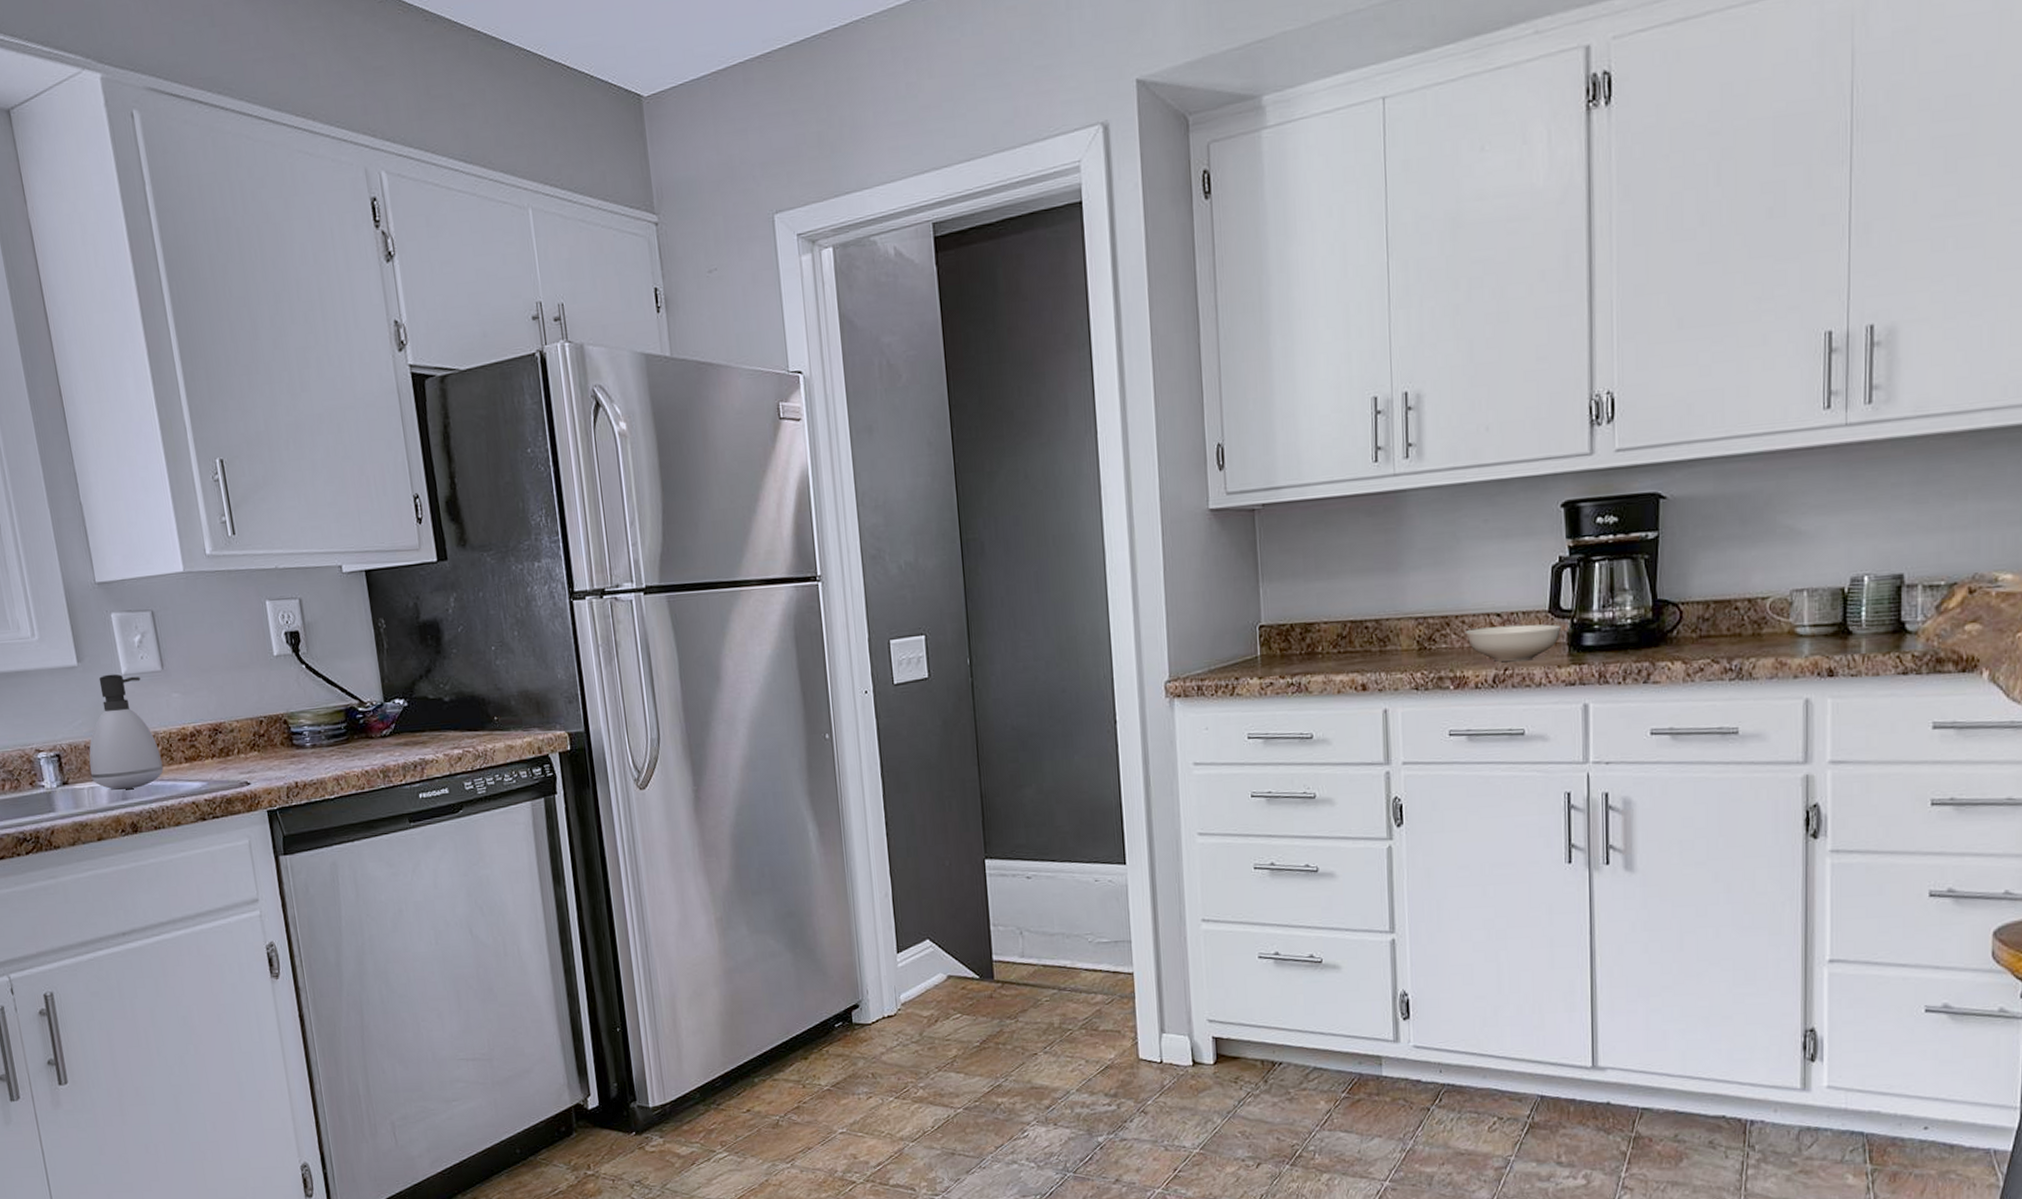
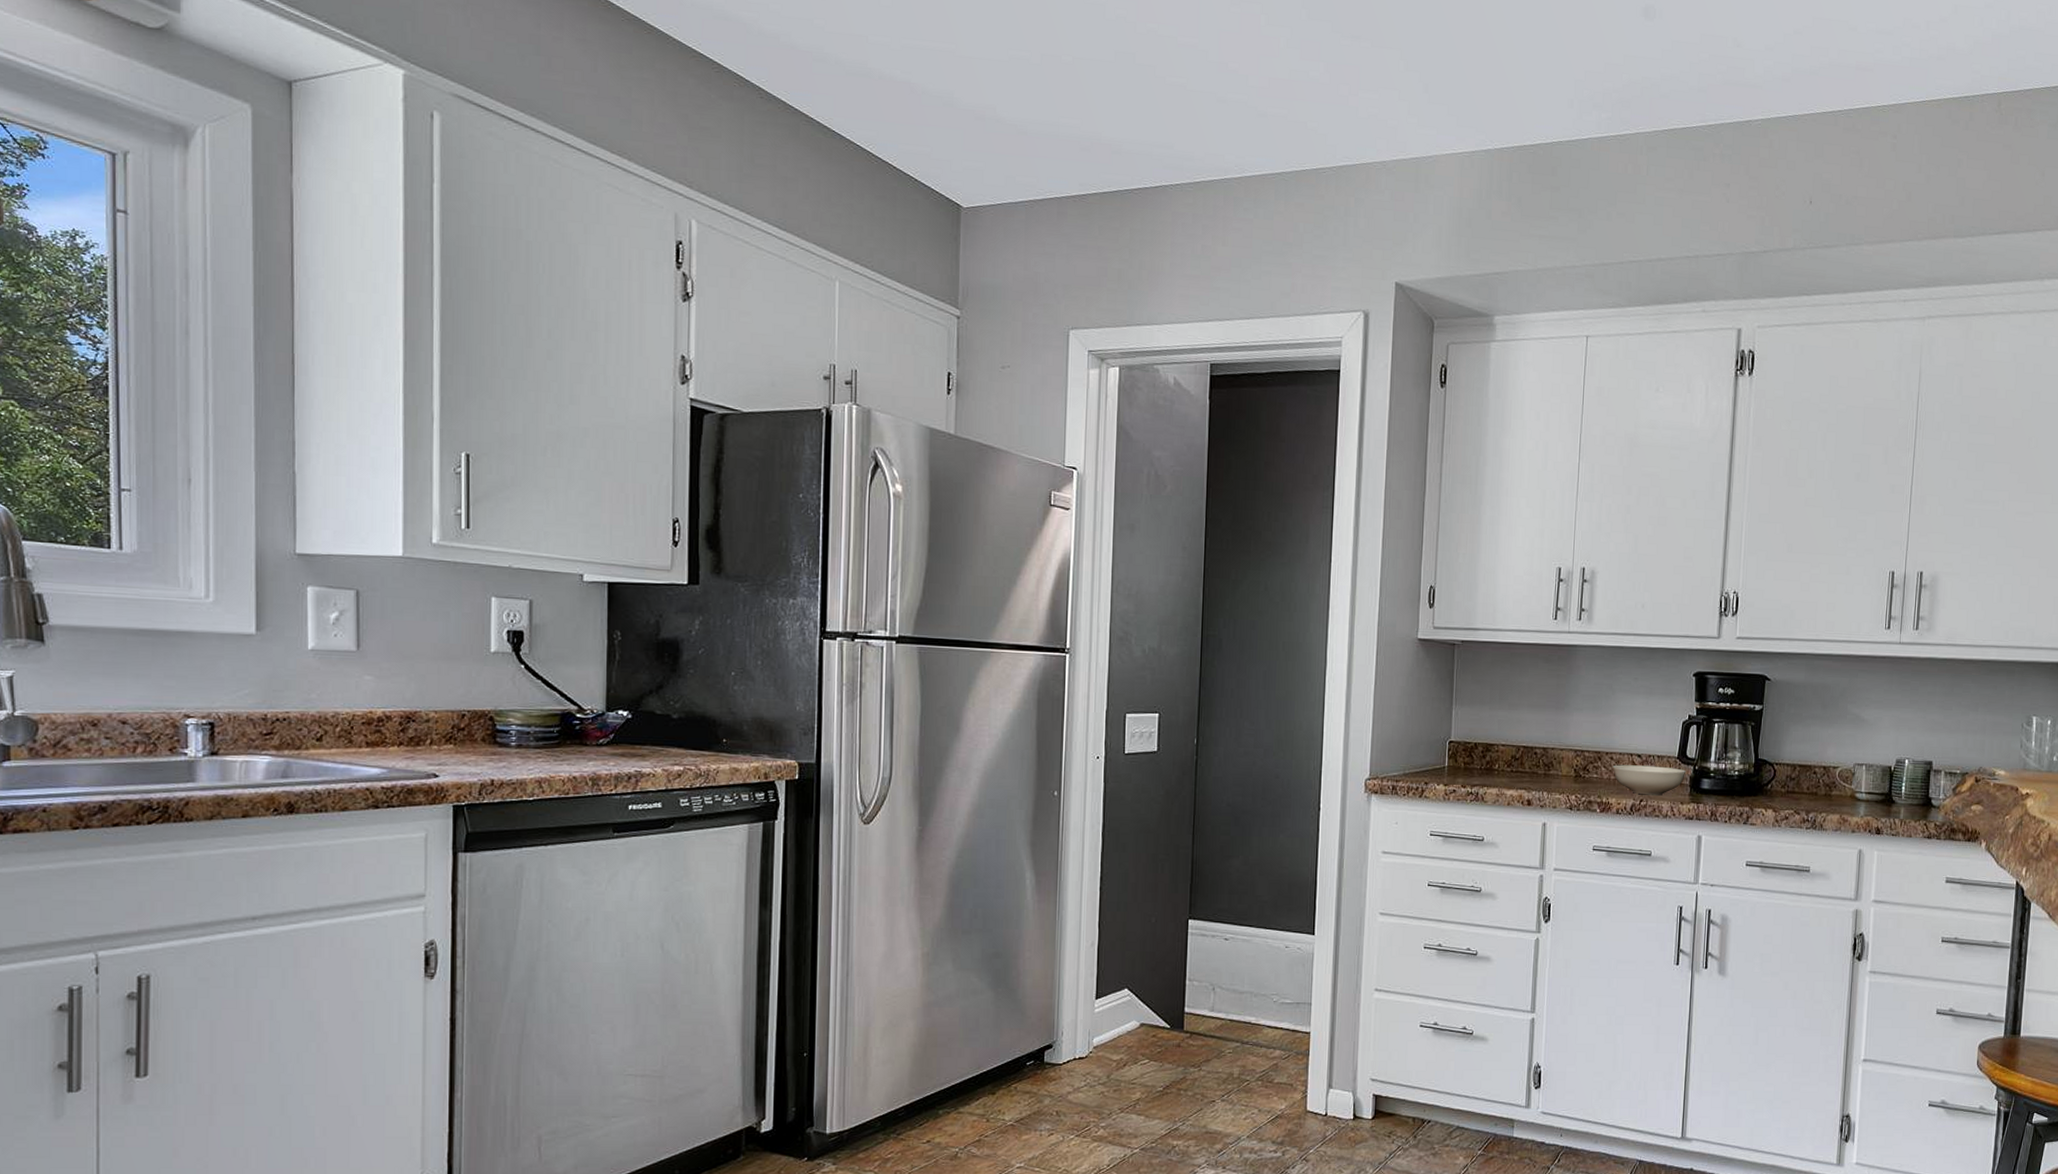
soap dispenser: present [89,674,164,790] -> none [248,647,339,767]

